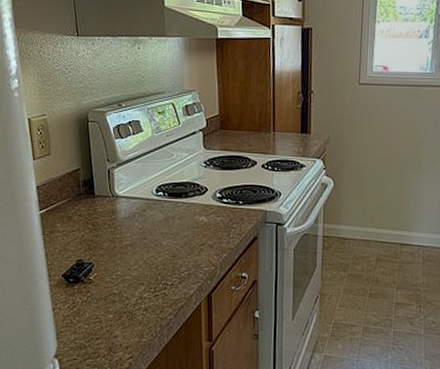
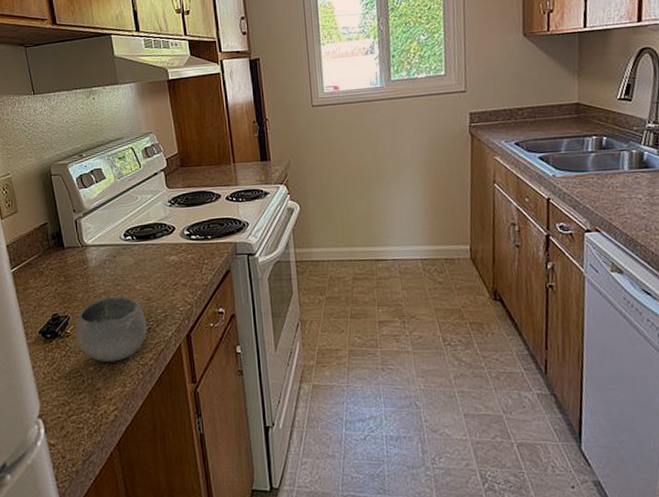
bowl: none [98,249,170,313] -> present [75,297,147,362]

